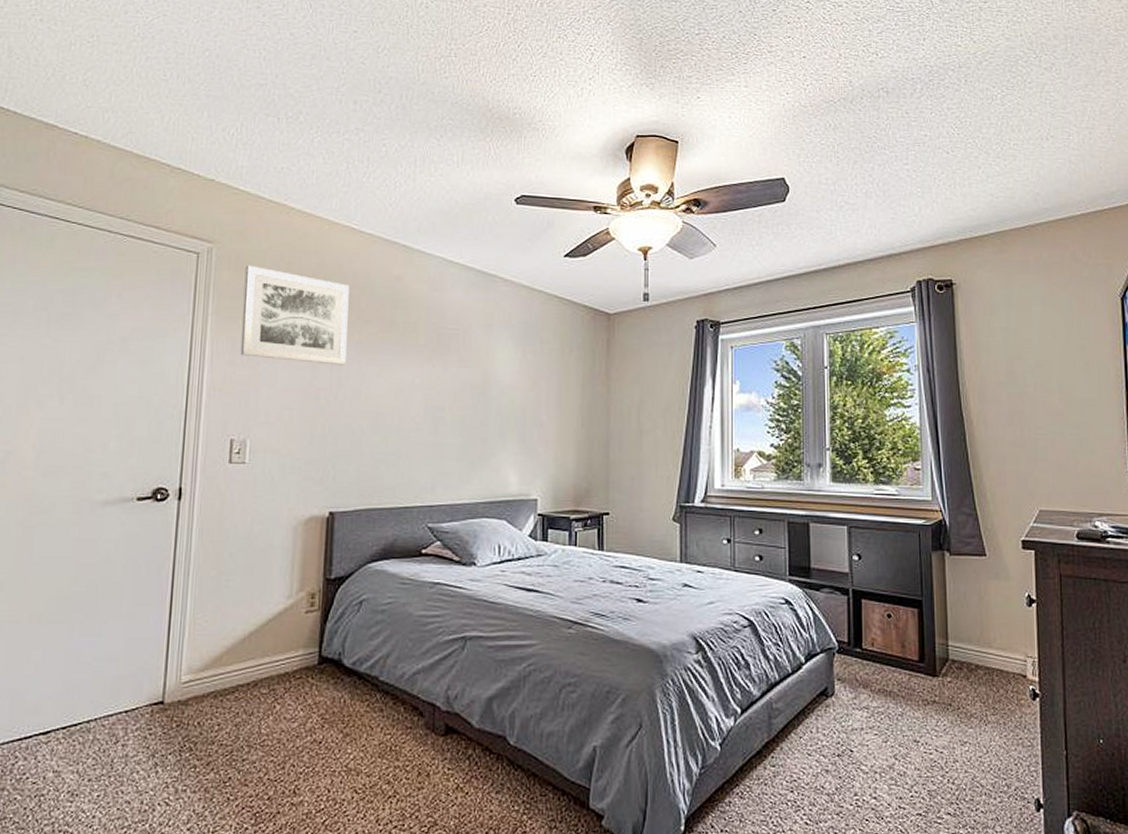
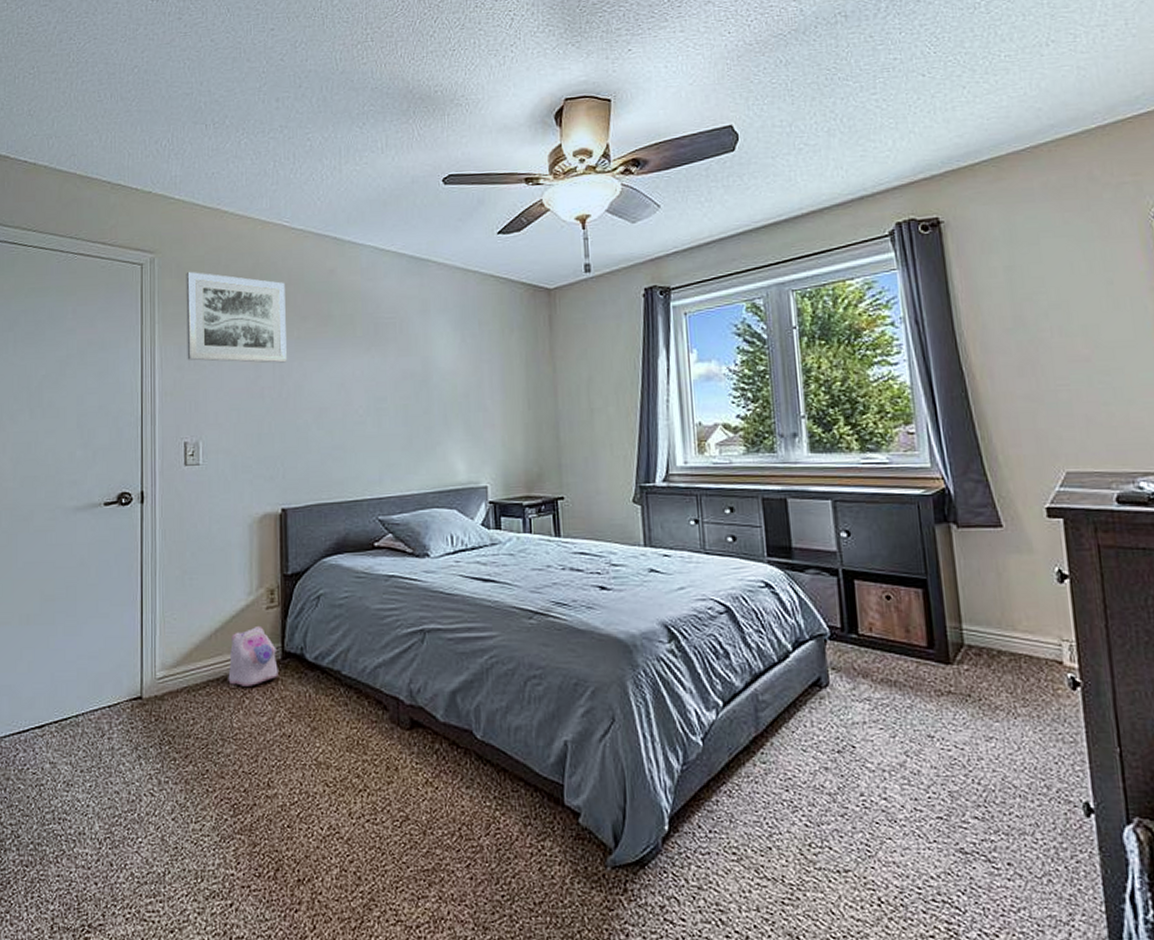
plush toy: none [259,629,314,691] -> present [228,625,278,686]

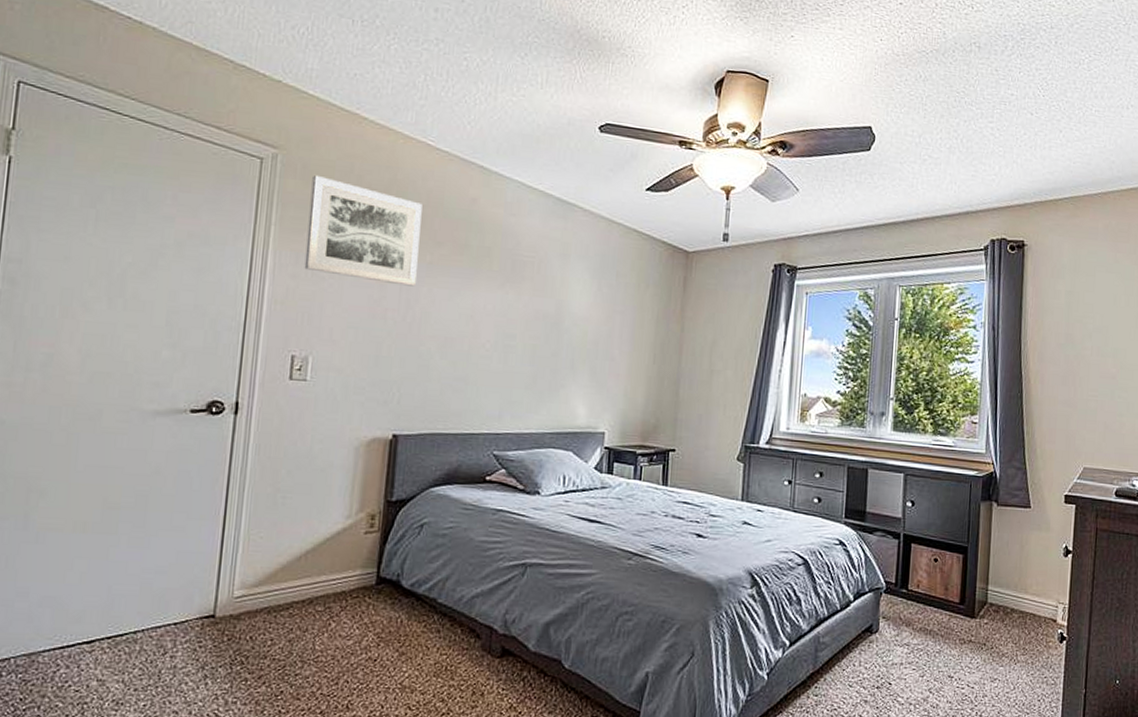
plush toy: present [228,625,278,686] -> none [315,549,371,610]

